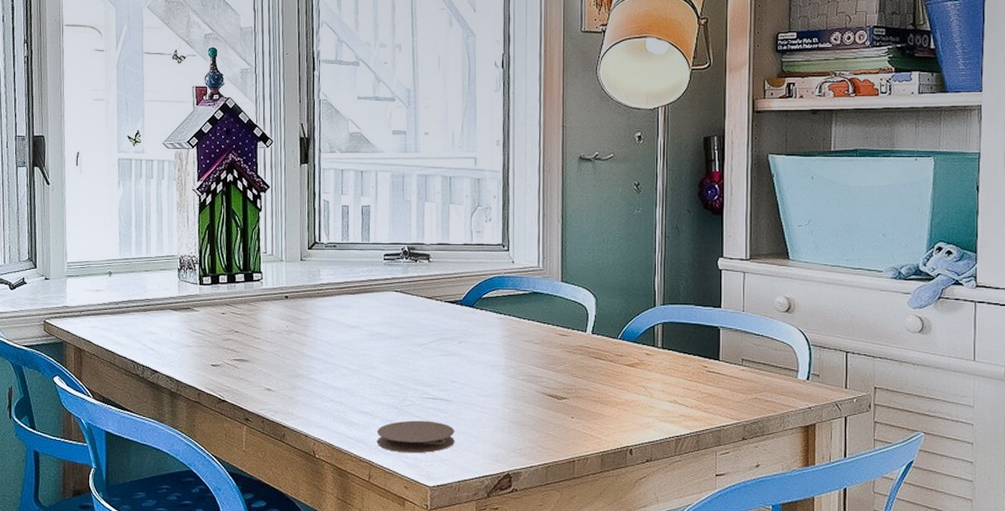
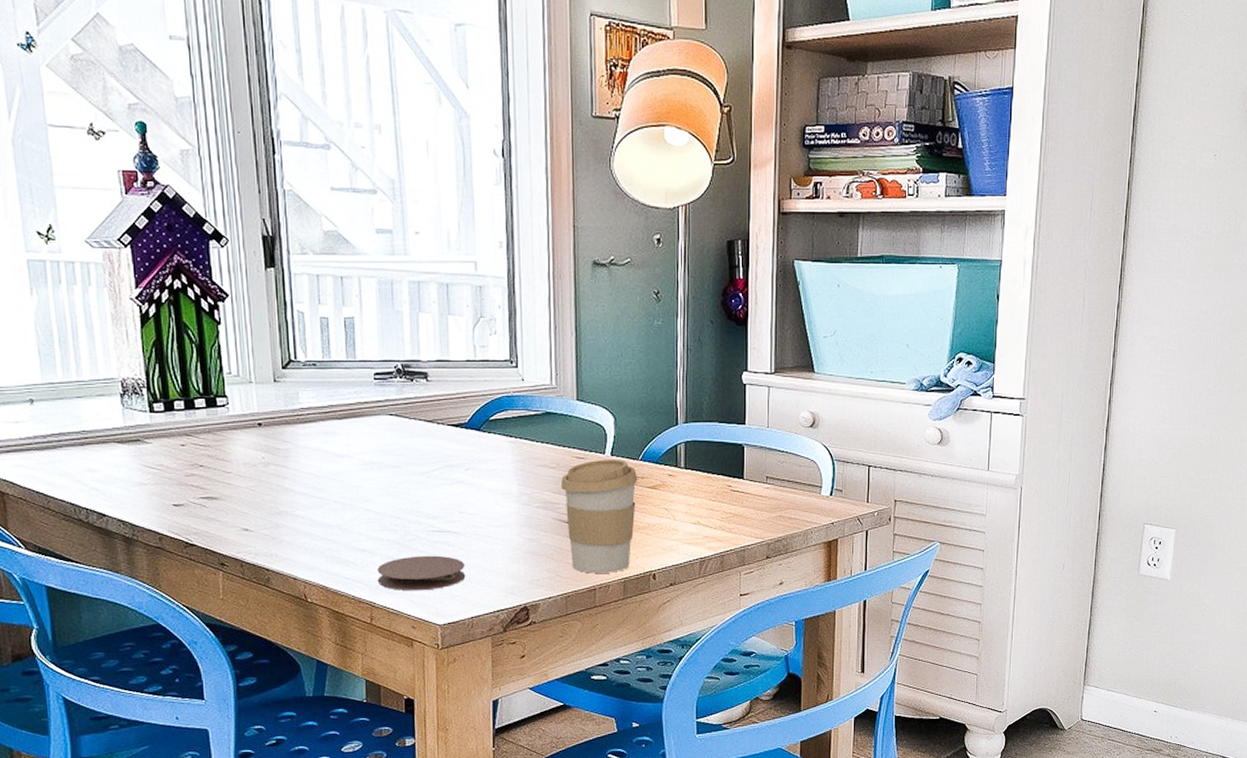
coffee cup: none [545,337,617,446] -> present [561,459,638,573]

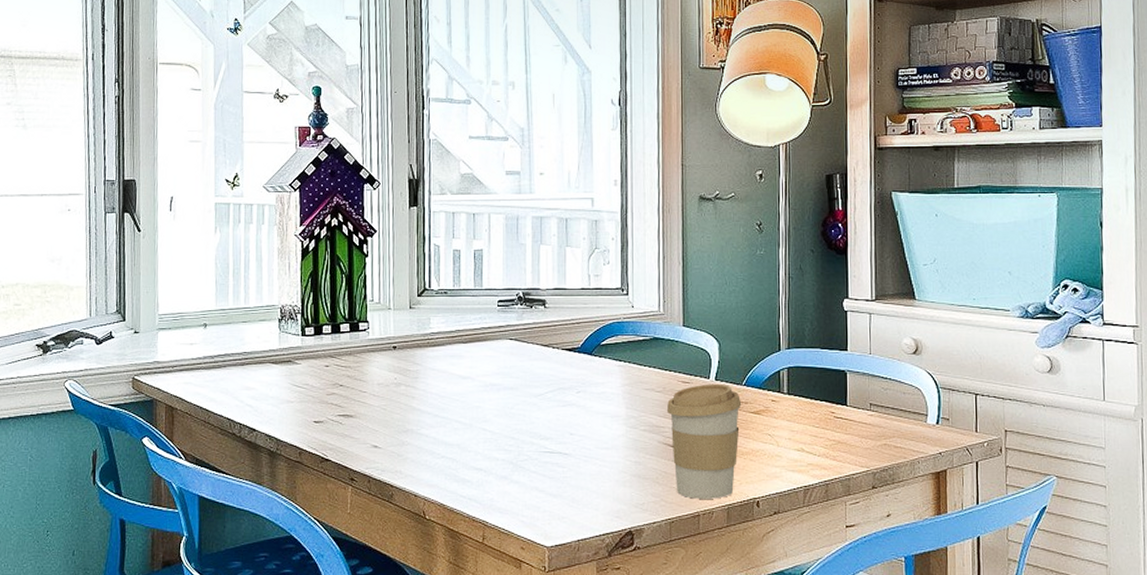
coaster: present [377,555,466,591] -> none [491,476,574,512]

